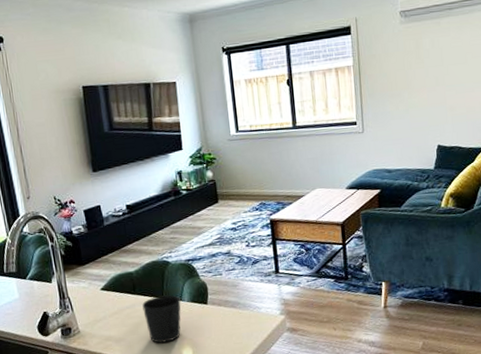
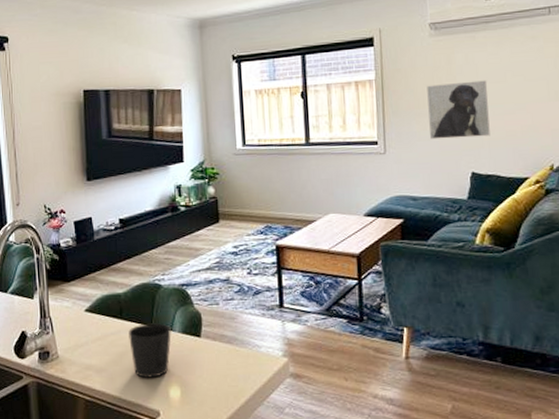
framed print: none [398,62,453,118] -> present [427,80,490,140]

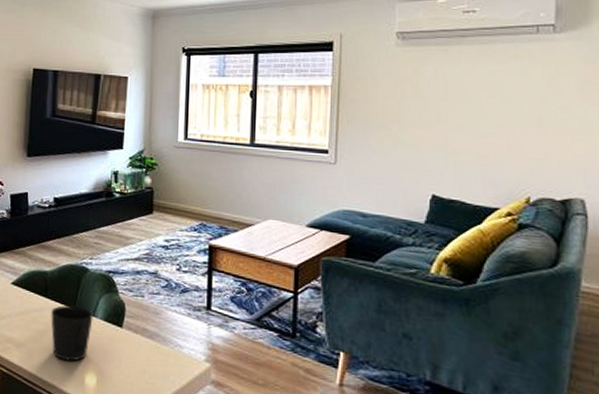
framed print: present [427,80,490,140] -> none [386,97,458,158]

